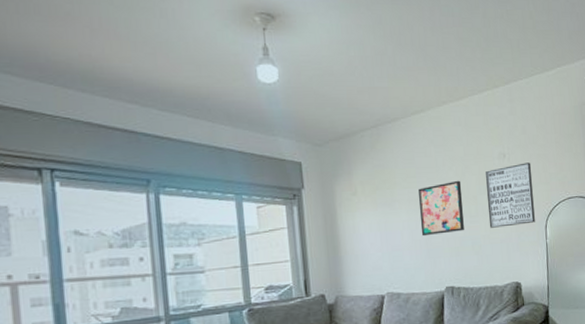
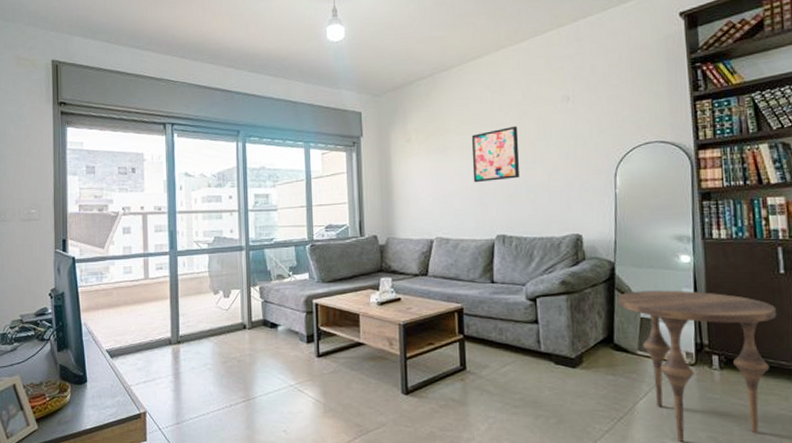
wall art: present [485,162,535,228] -> none [545,105,602,176]

